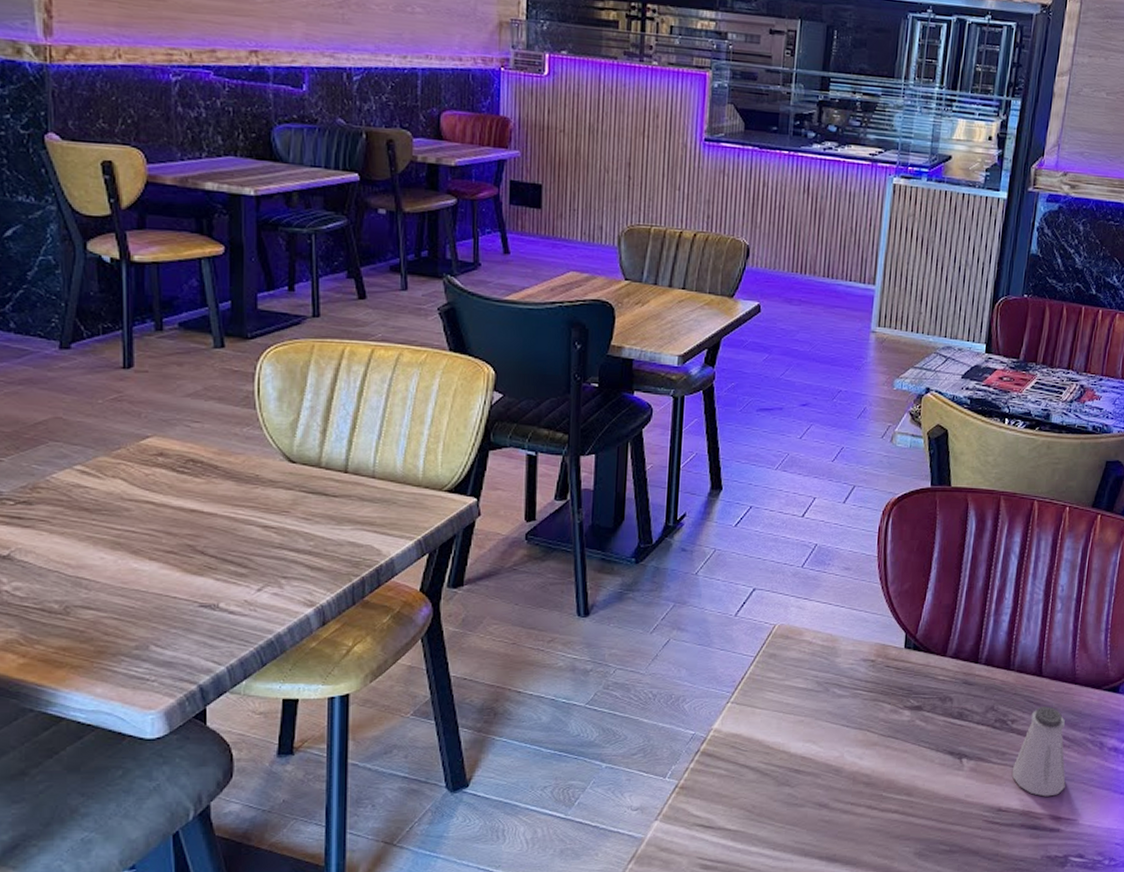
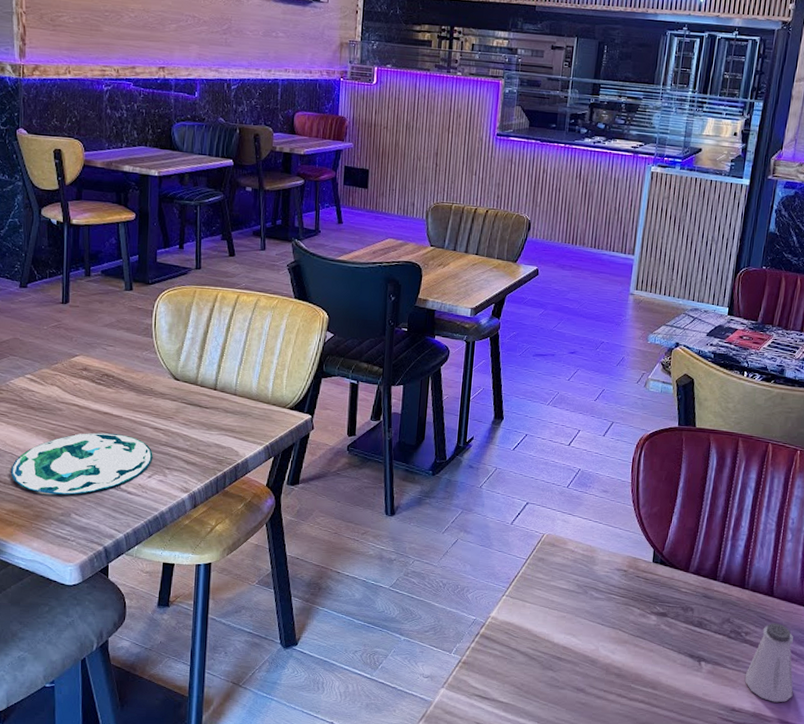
plate: none [58,537,263,622] -> present [10,432,153,495]

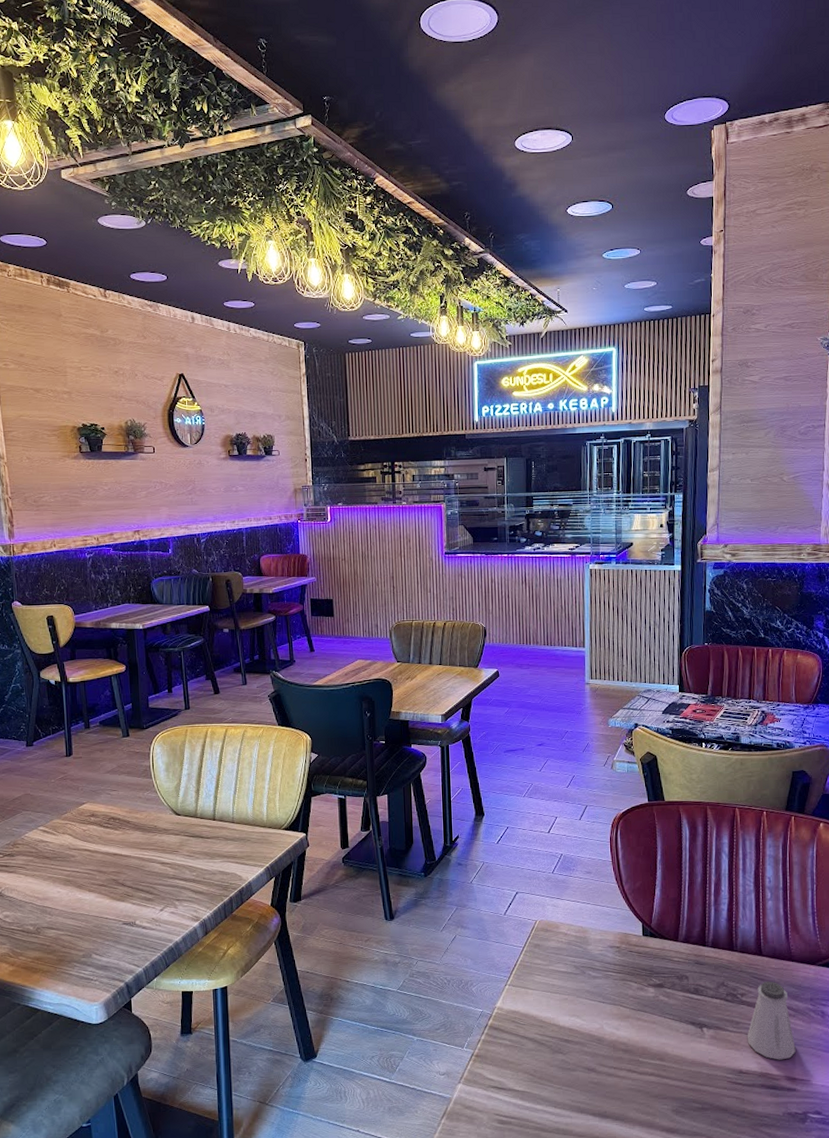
plate: present [10,432,153,495] -> none [32,872,163,938]

